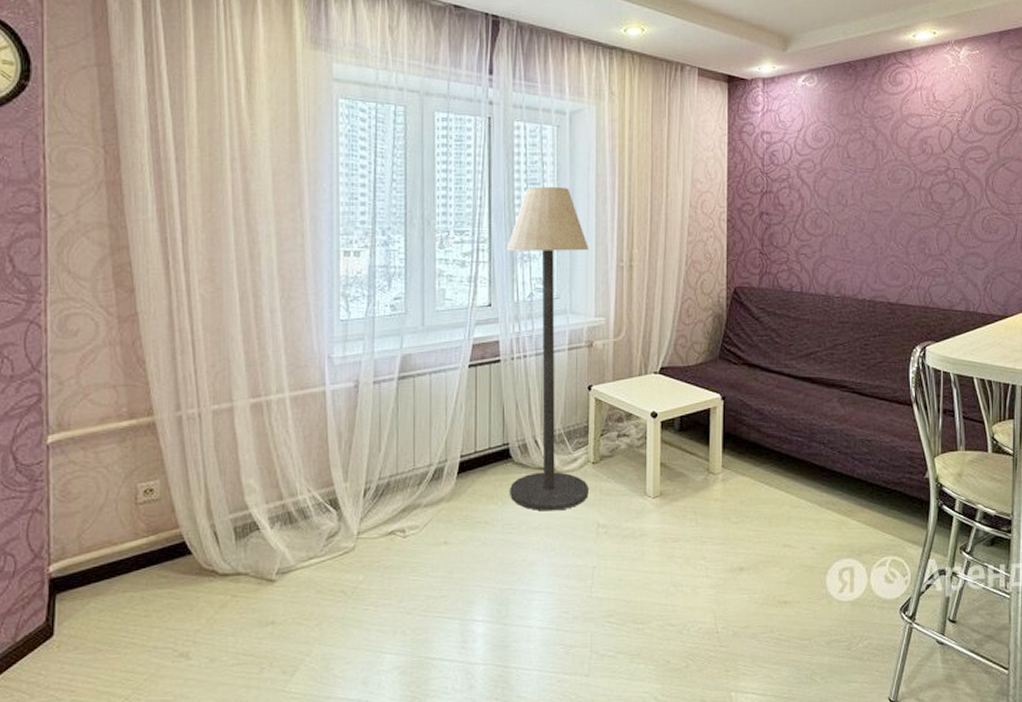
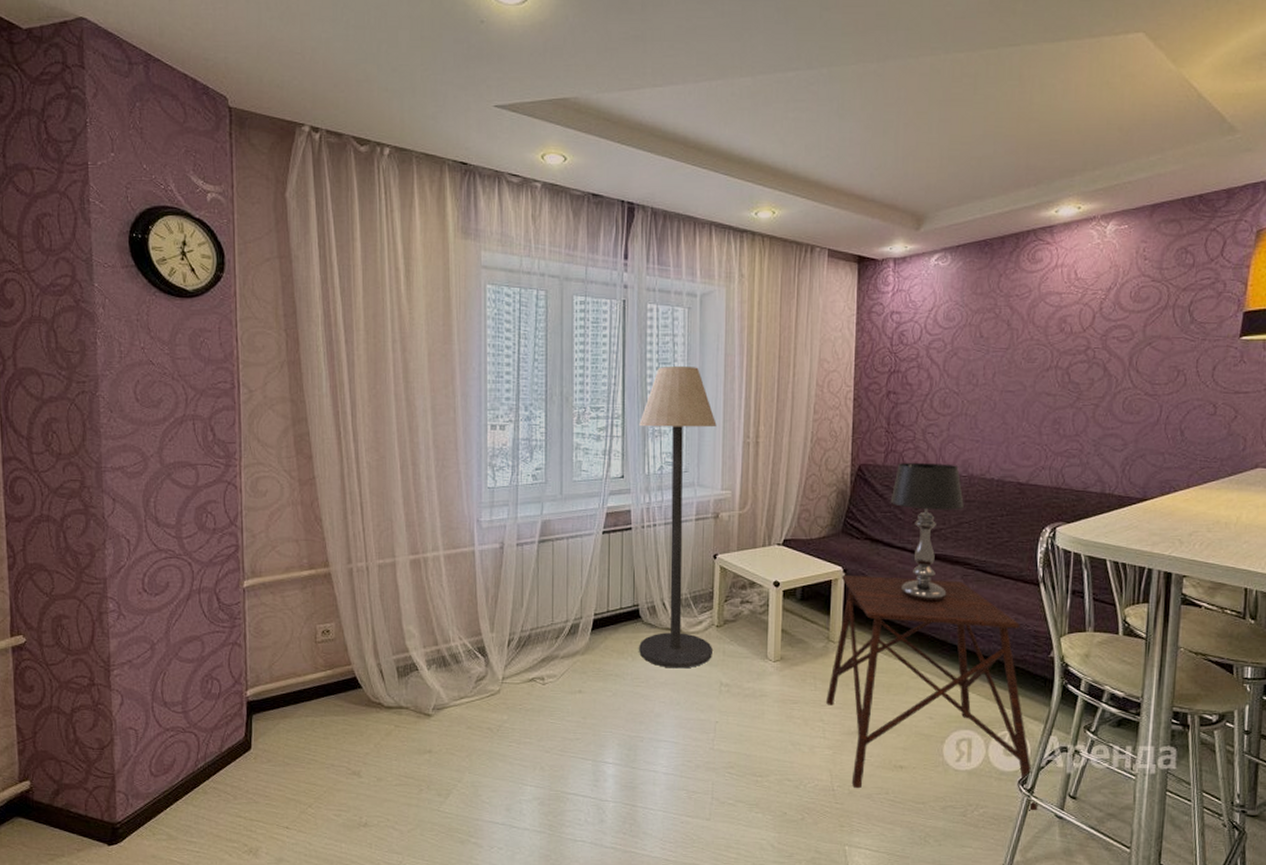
side table: none [708,402,920,639] -> present [826,574,1038,811]
table lamp: none [766,285,839,427] -> present [890,463,965,602]

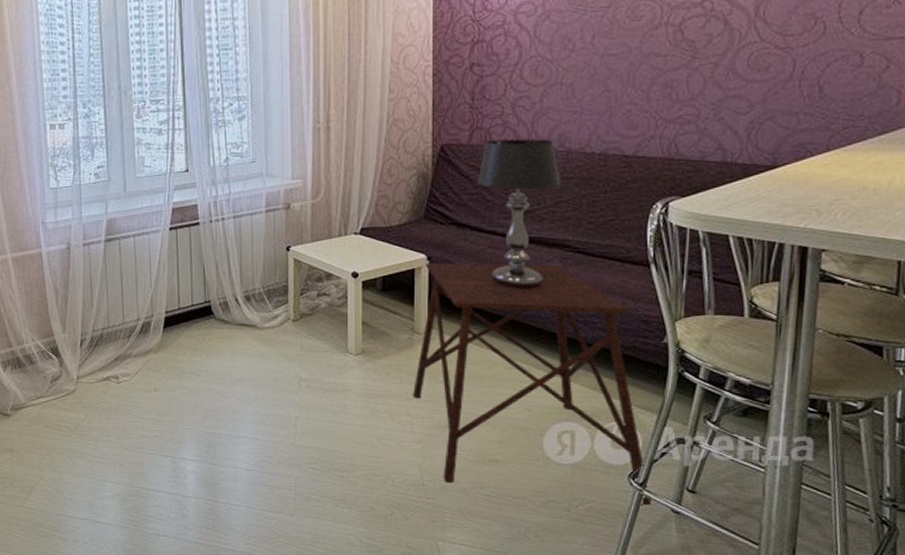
floor lamp: present [639,367,717,669] -> none [201,51,290,364]

